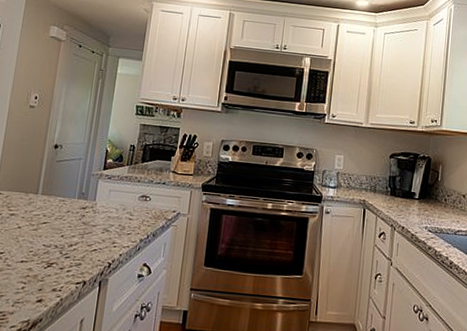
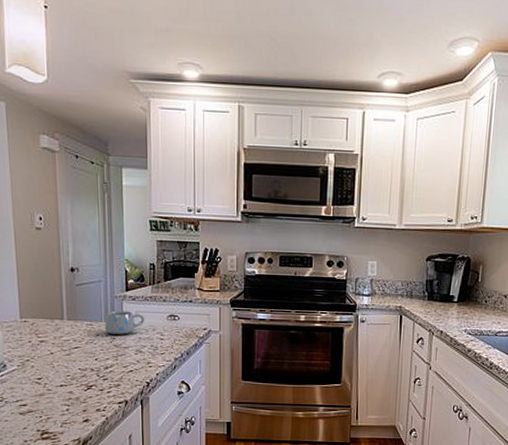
mug: none [76,188,118,212] -> present [104,310,145,335]

